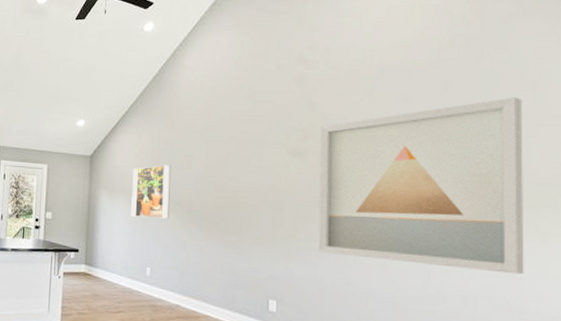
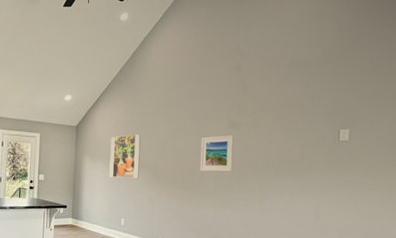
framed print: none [250,165,299,213] -> present [200,134,235,172]
wall art: present [318,97,525,275] -> none [247,86,380,213]

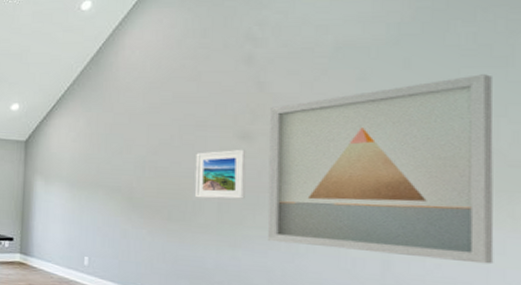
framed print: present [109,134,141,178] -> none [68,150,110,206]
wall art: none [247,86,380,213] -> present [267,74,494,265]

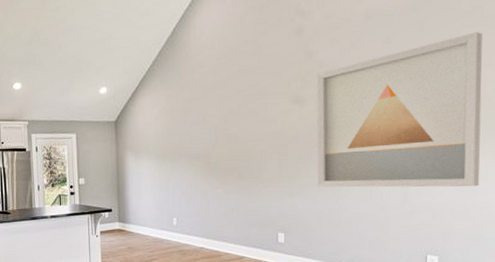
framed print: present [194,149,246,199] -> none [259,111,299,157]

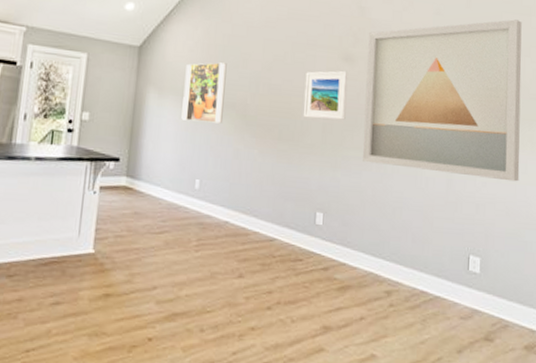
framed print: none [155,123,190,174] -> present [181,62,227,124]
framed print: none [259,111,299,157] -> present [303,70,348,120]

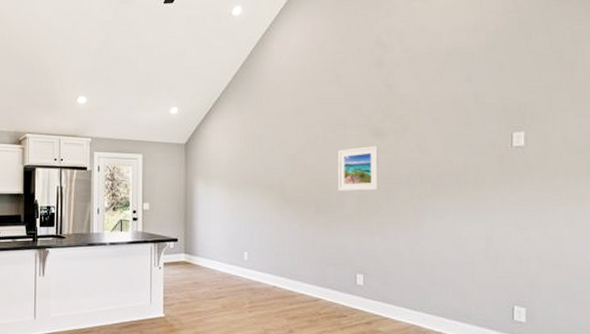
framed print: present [181,62,227,124] -> none [227,150,264,203]
wall art: present [362,19,522,182] -> none [398,76,566,235]

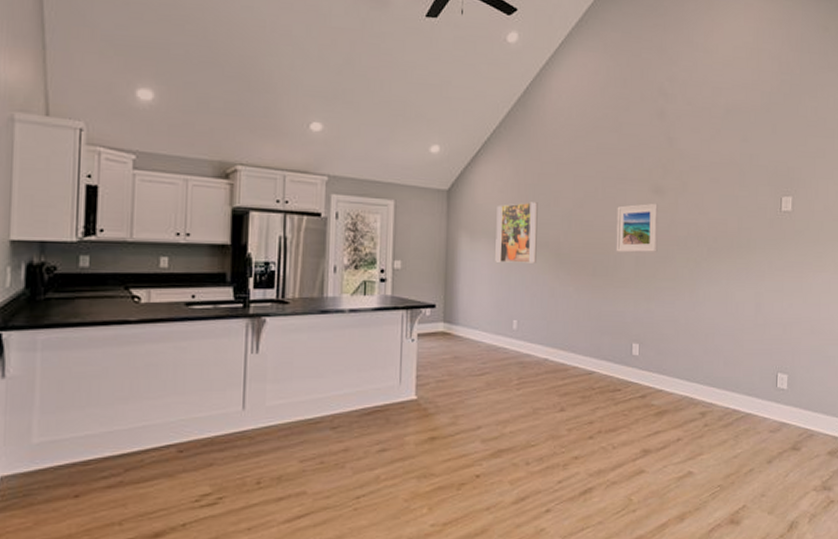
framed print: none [227,150,264,203] -> present [495,202,538,263]

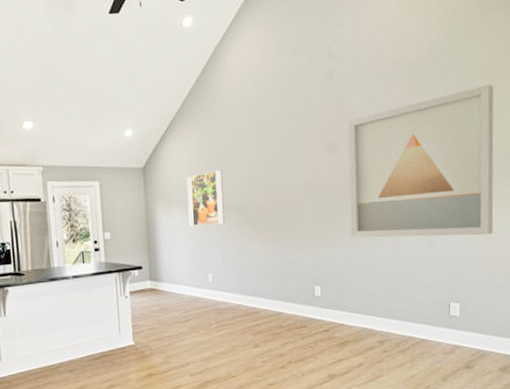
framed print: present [616,203,659,253] -> none [293,159,333,208]
wall art: none [675,143,825,301] -> present [349,84,494,238]

